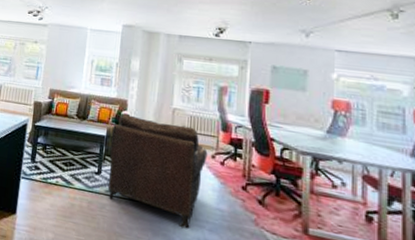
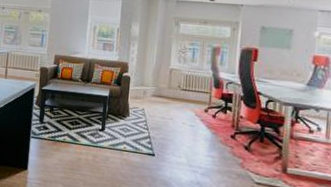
leather: present [107,114,208,229] -> none [111,76,201,174]

